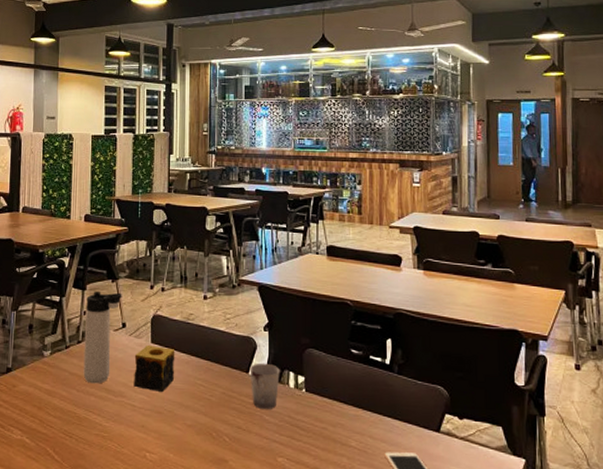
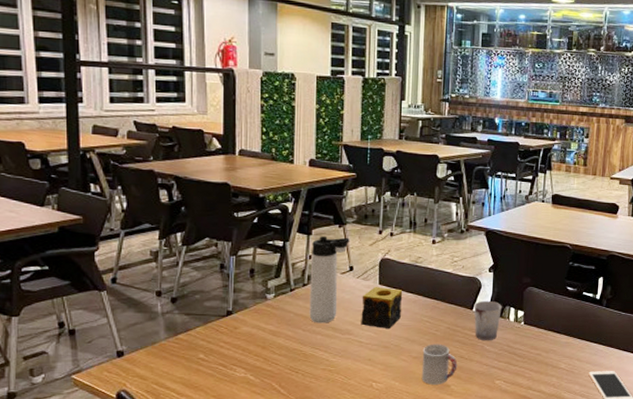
cup: none [197,411,235,459] -> present [421,344,458,385]

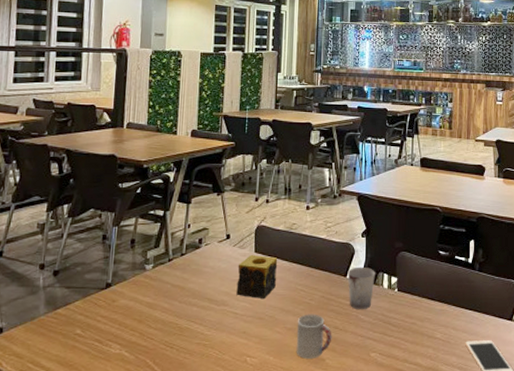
thermos bottle: present [309,236,350,323] -> none [186,205,227,294]

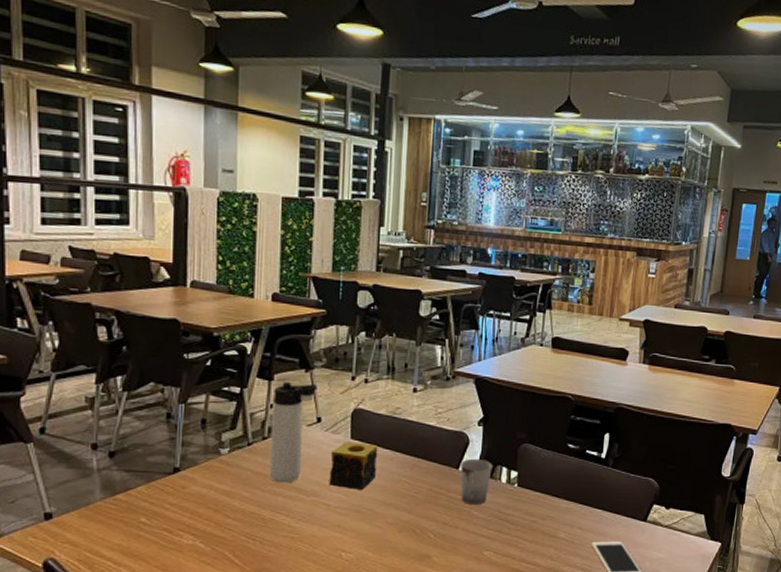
thermos bottle: none [186,205,227,294] -> present [269,382,318,483]
cup: present [296,314,332,359] -> none [398,508,441,555]

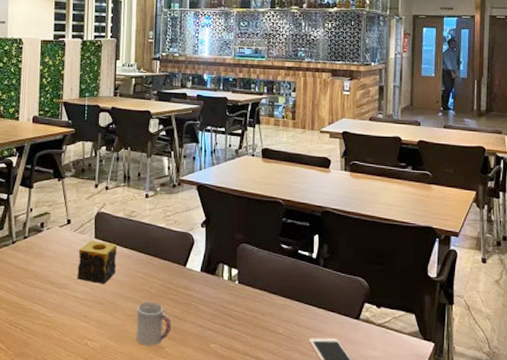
thermos bottle: present [269,382,318,483] -> none [29,190,68,277]
cup: none [398,508,441,555] -> present [135,301,172,346]
cup: present [460,458,493,505] -> none [187,257,215,300]

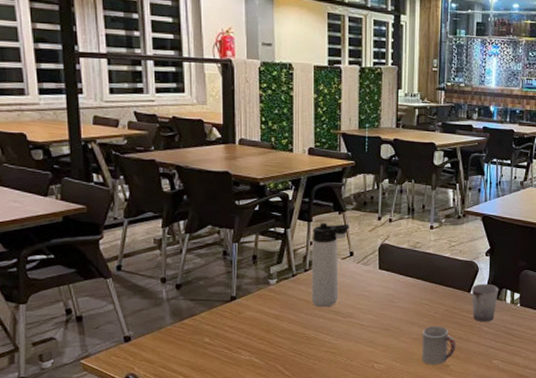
thermos bottle: none [29,190,68,277] -> present [311,223,349,307]
candle: present [77,240,118,284] -> none [362,271,402,311]
cup: none [187,257,215,300] -> present [471,283,499,322]

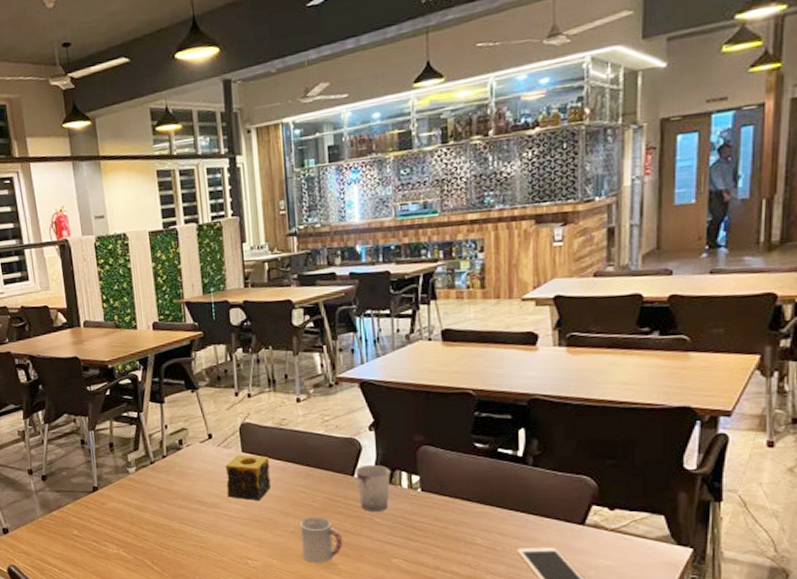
thermos bottle: present [311,223,349,307] -> none [166,402,205,497]
candle: none [362,271,402,311] -> present [225,454,271,501]

